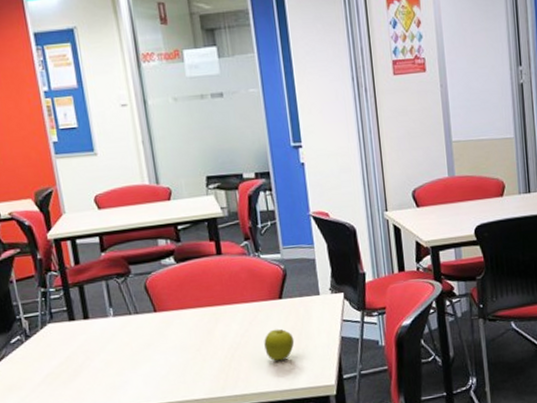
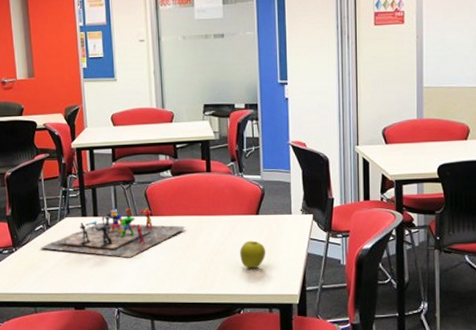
board game: none [20,303,198,365] -> present [40,207,186,258]

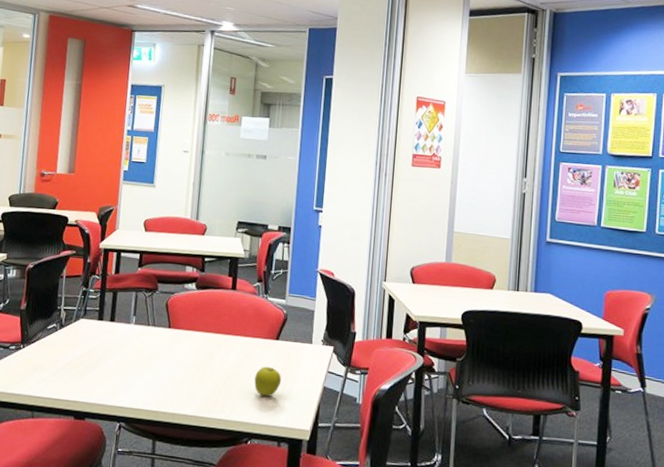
board game: present [40,207,186,258] -> none [50,314,203,370]

